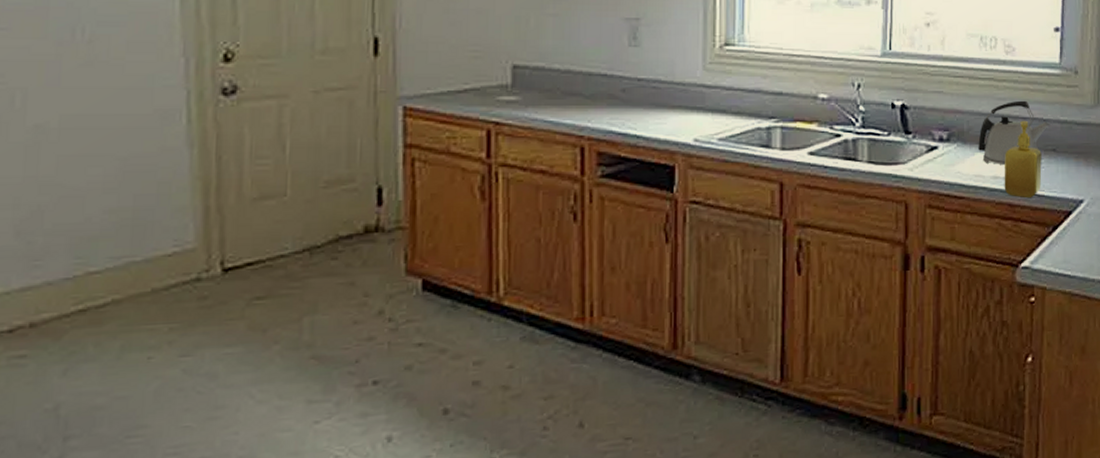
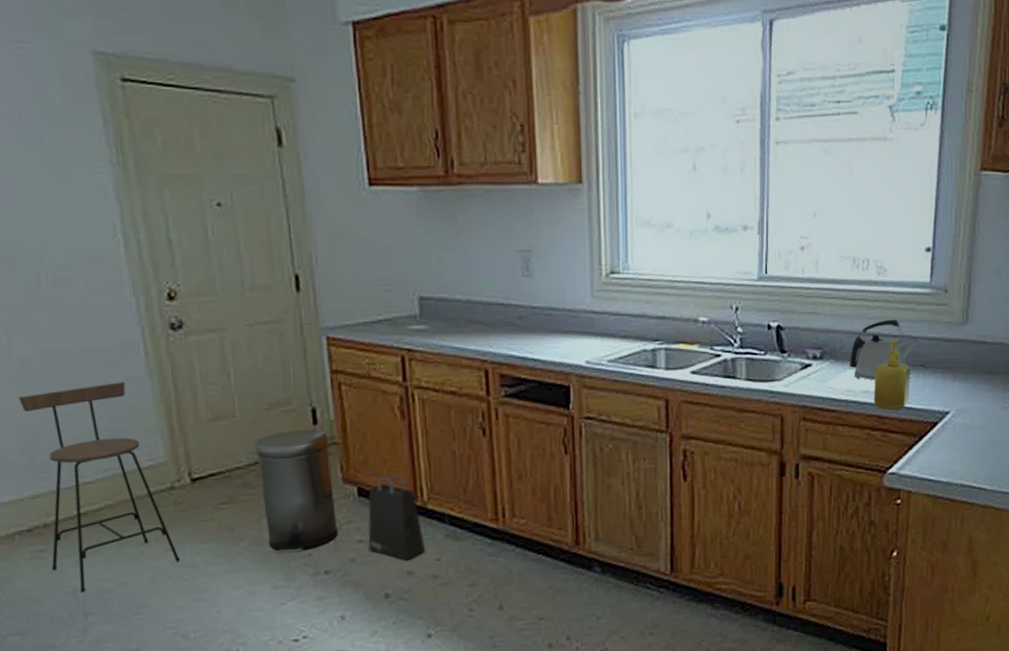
bar stool: none [25,153,197,410] -> present [19,382,181,593]
pedal bin: none [305,212,394,361] -> present [255,430,338,554]
shopping bag: none [429,262,496,368] -> present [367,472,425,561]

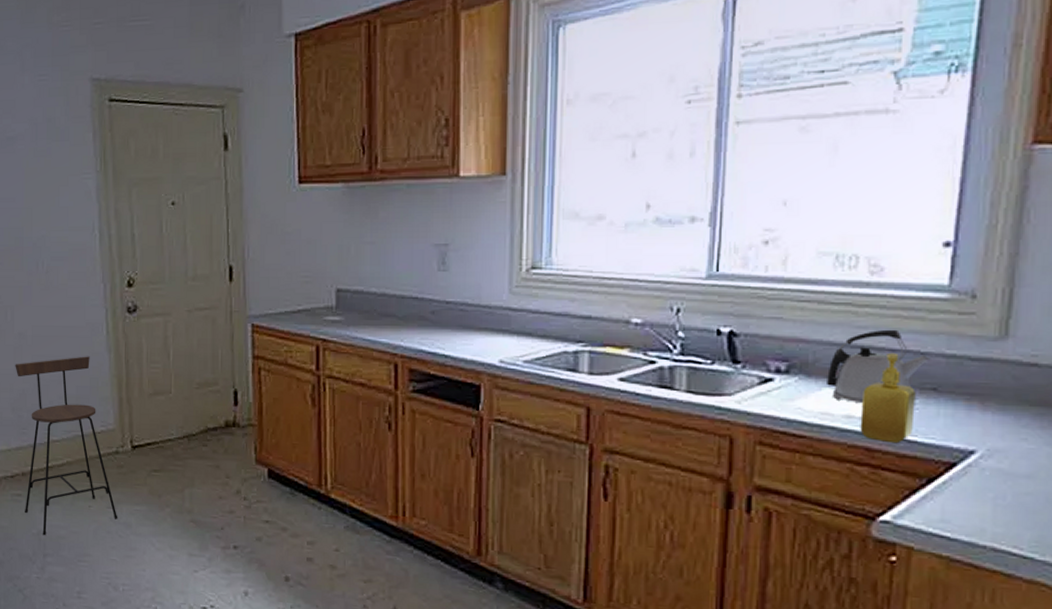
pedal bin: present [255,430,338,554] -> none [184,410,248,525]
shopping bag: present [367,472,425,561] -> none [274,458,325,547]

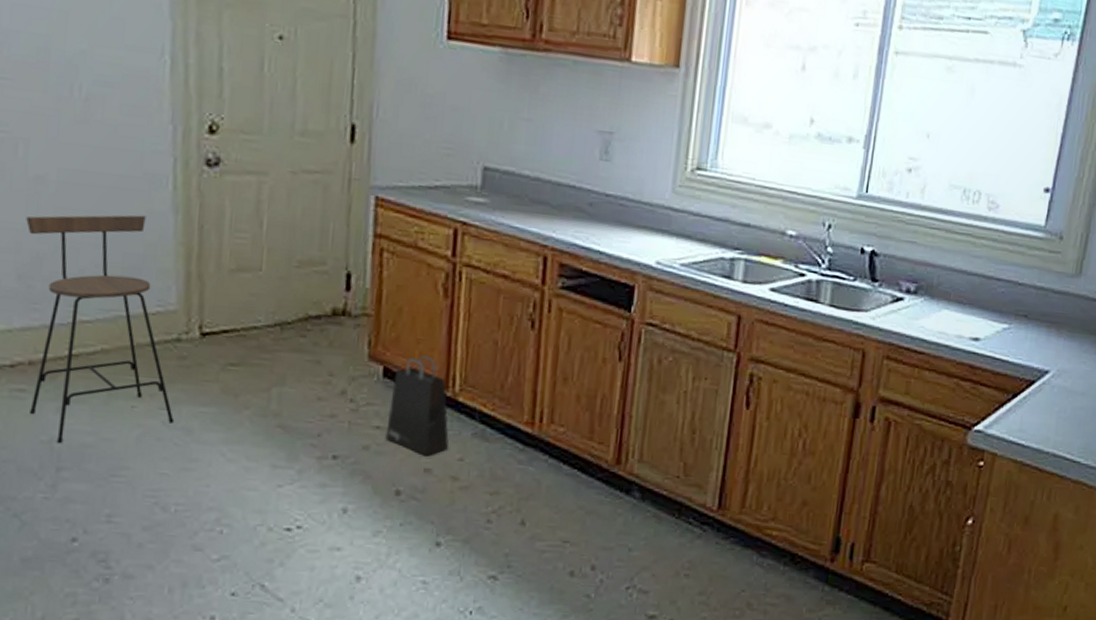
shopping bag: none [274,458,325,547] -> present [385,355,449,456]
kettle: present [827,329,931,404] -> none [945,260,1026,326]
soap dispenser: present [860,352,916,444] -> none [967,281,1012,363]

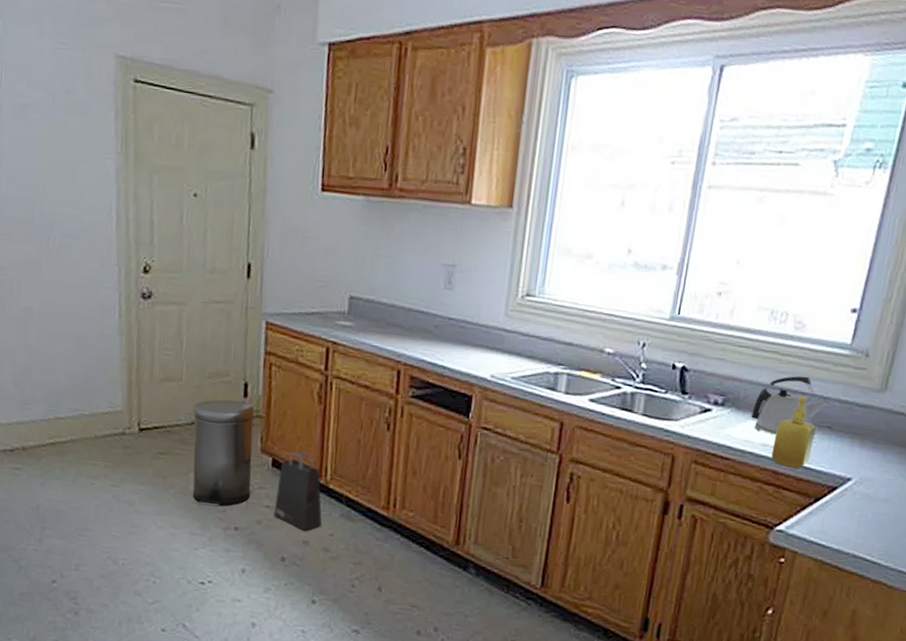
bar stool: present [26,215,175,444] -> none [19,337,121,510]
pedal bin: none [276,294,360,431] -> present [193,399,255,508]
kettle: none [945,260,1026,326] -> present [751,376,830,435]
soap dispenser: none [967,281,1012,363] -> present [771,395,816,469]

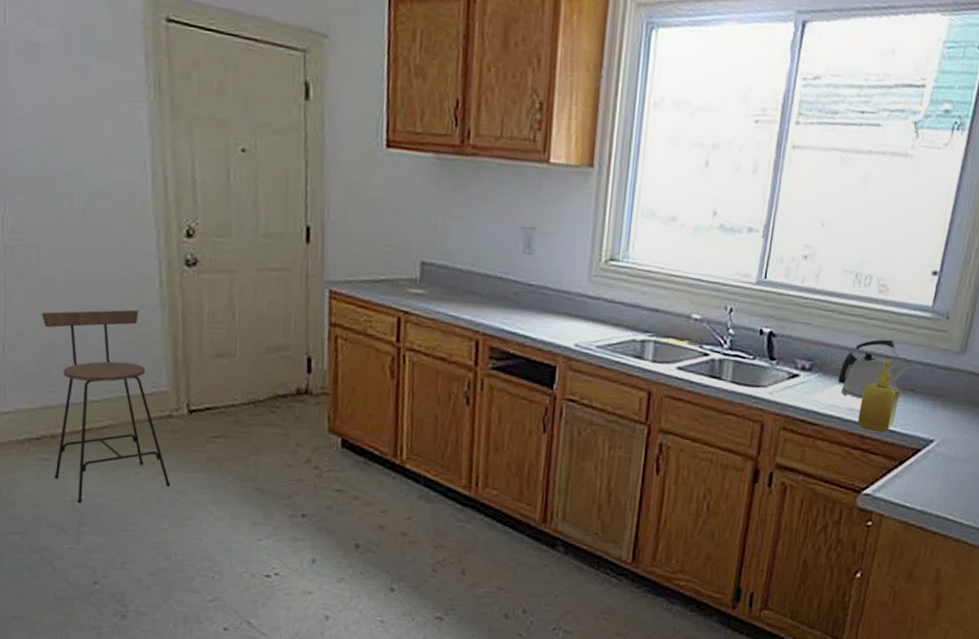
bar stool: none [19,337,121,510] -> present [41,309,171,504]
pedal bin: present [193,399,255,508] -> none [250,376,320,494]
shopping bag: present [273,450,322,531] -> none [345,428,399,515]

